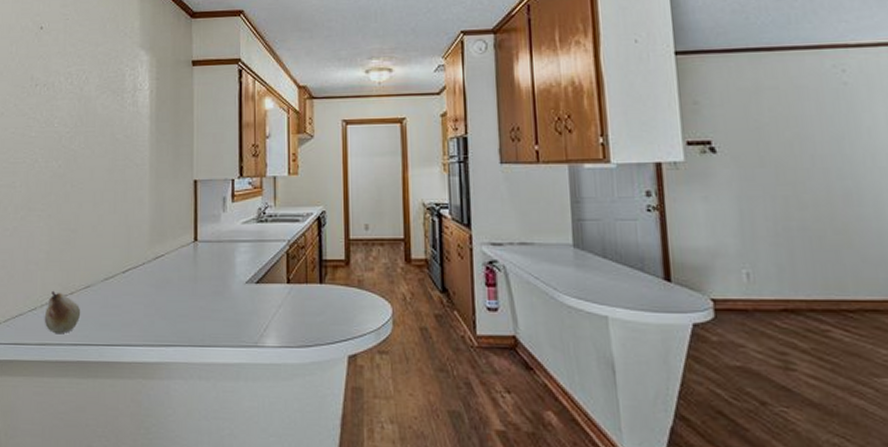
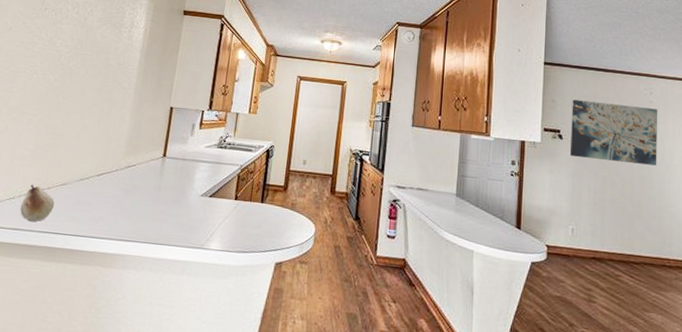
wall art: none [723,92,866,174] -> present [571,99,658,166]

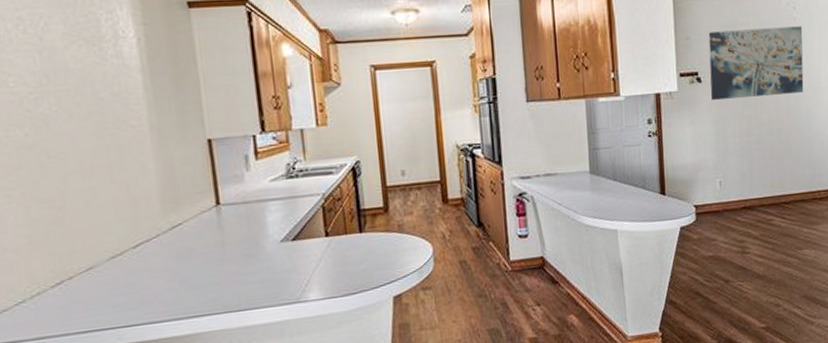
fruit: present [19,184,55,222] -> none [37,278,87,325]

